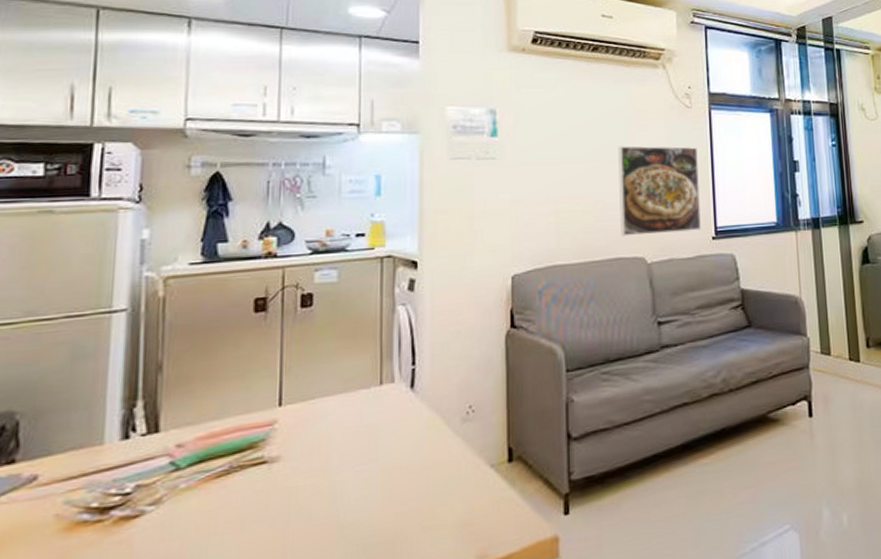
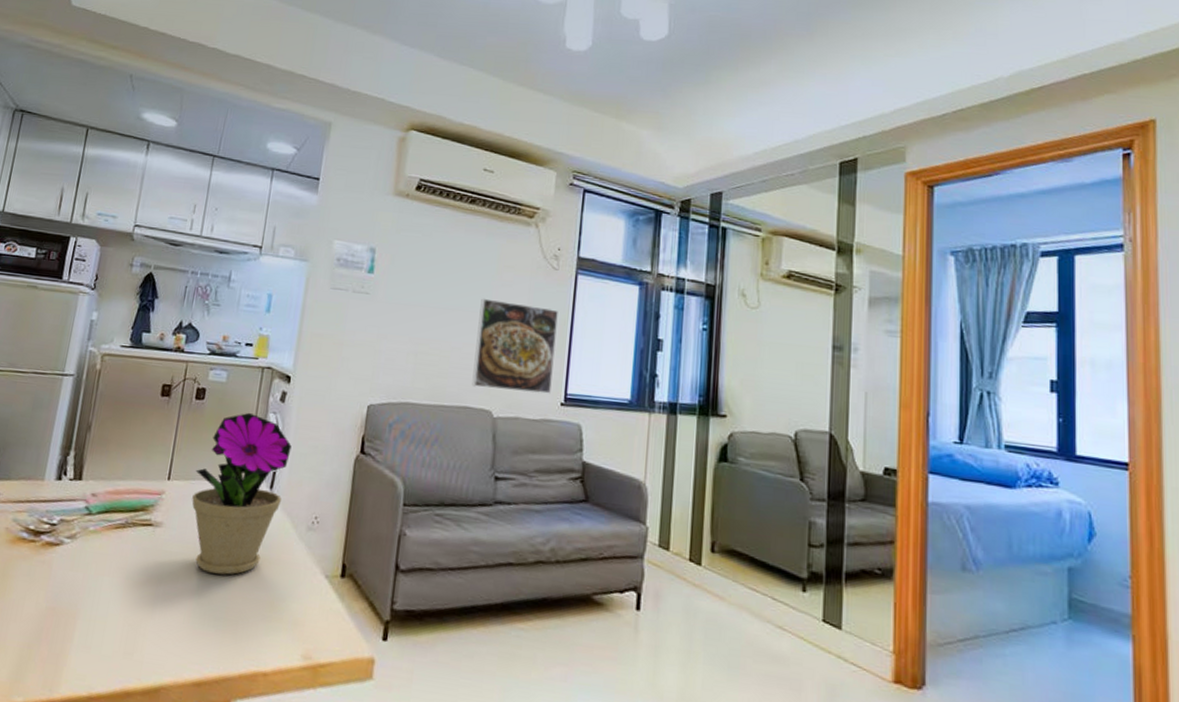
flower pot: none [314,309,430,498] -> present [192,412,292,575]

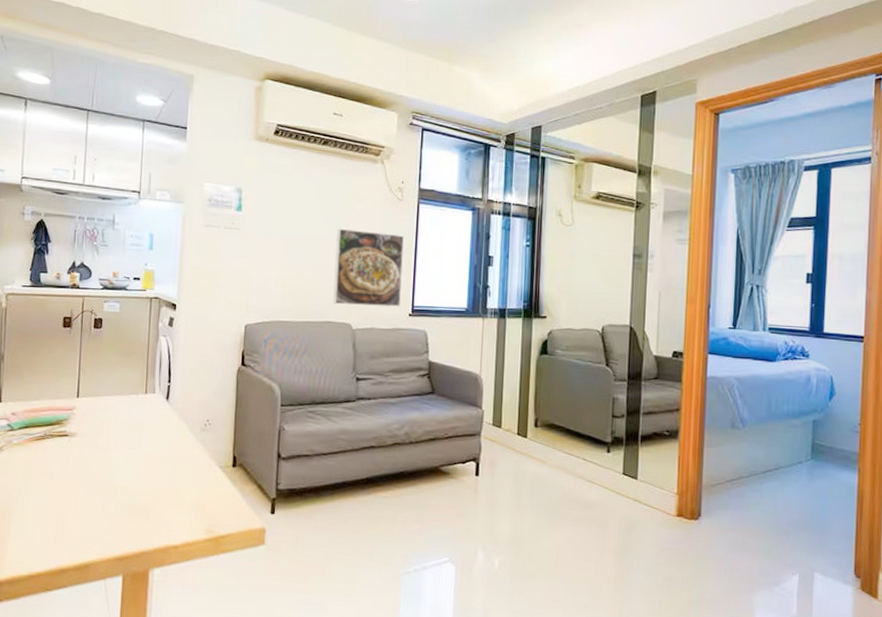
flower pot: present [192,412,292,575] -> none [100,337,182,472]

